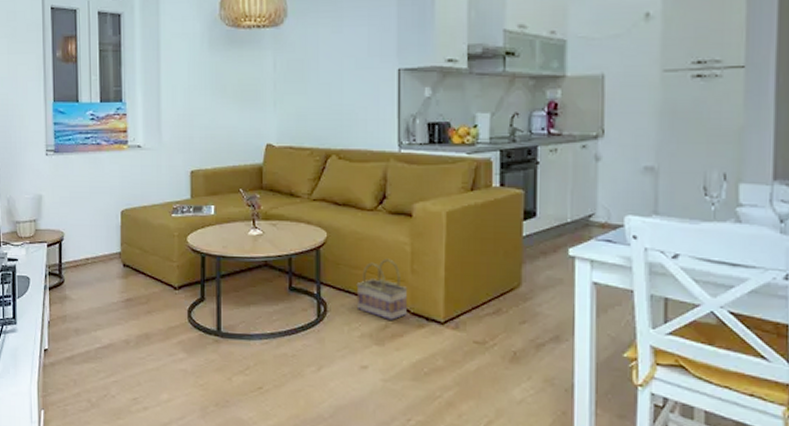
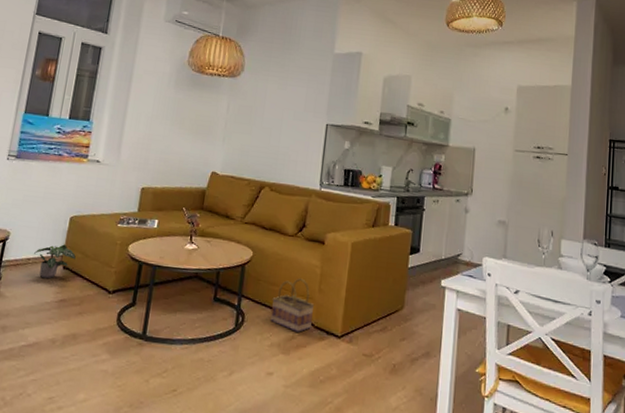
potted plant: none [92,240,134,279] -> present [34,244,76,279]

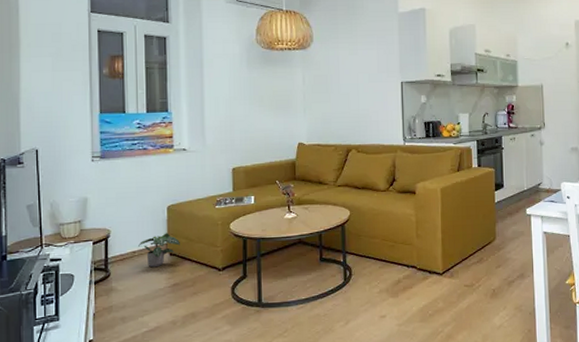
basket: present [271,278,315,332] -> none [375,228,415,276]

